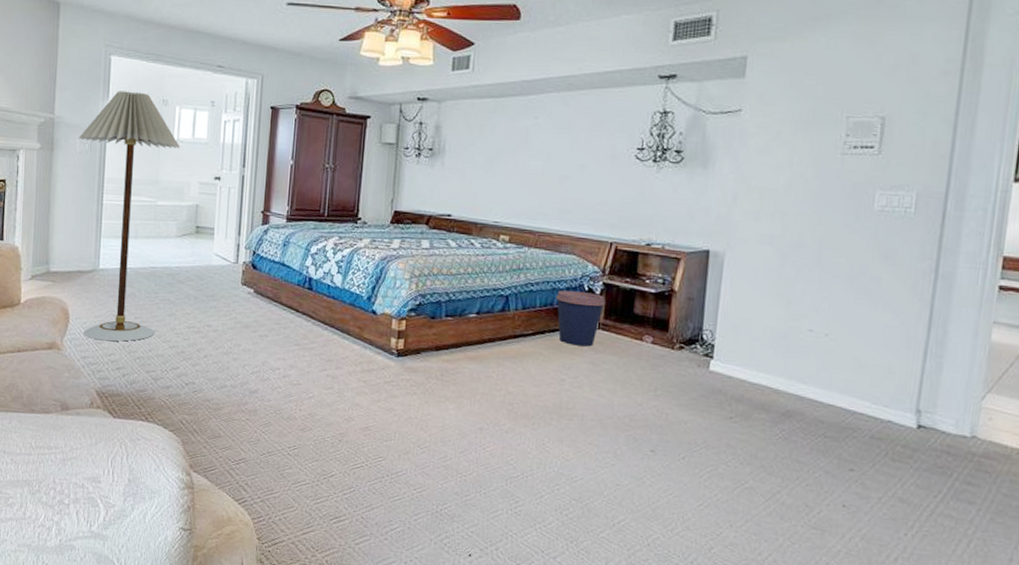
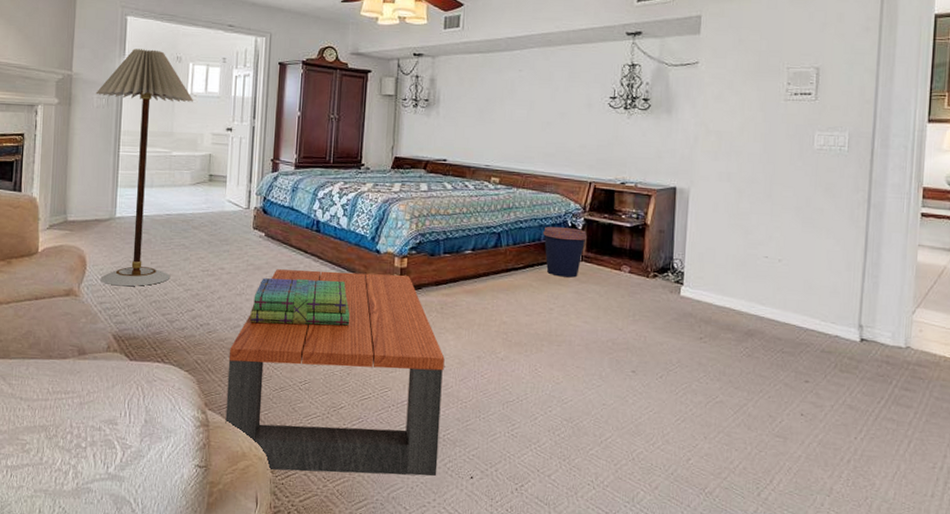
coffee table: none [210,328,444,552] -> present [225,269,445,476]
stack of books: none [237,337,343,390] -> present [250,278,350,326]

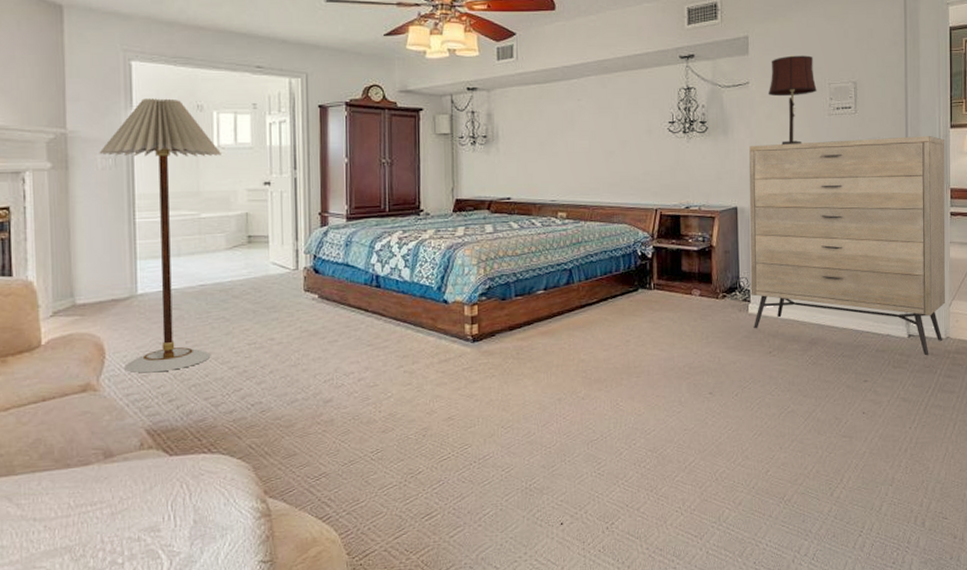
coffee table: present [225,269,445,476] -> none [287,324,526,553]
stack of books: present [250,278,350,326] -> none [309,337,422,395]
coffee cup: present [543,226,587,278] -> none [614,256,657,308]
dresser: none [684,126,919,364] -> present [749,136,946,356]
table lamp: none [718,36,774,129] -> present [768,54,817,146]

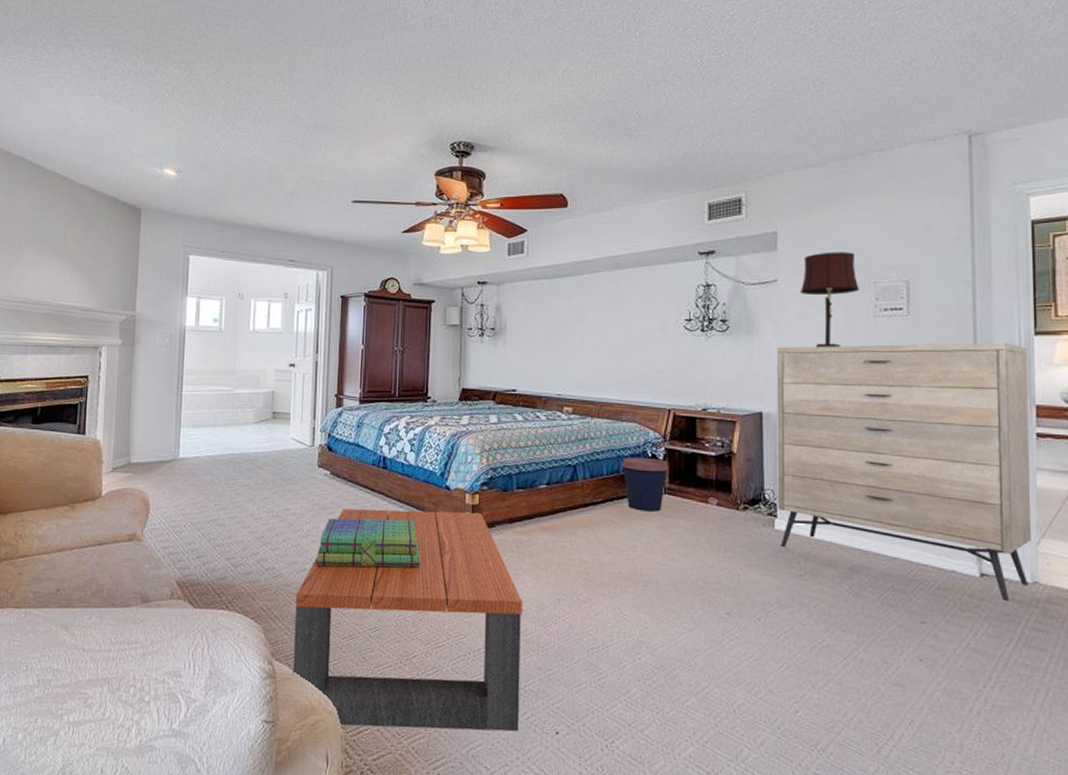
floor lamp: present [99,98,222,373] -> none [158,287,257,530]
coffee table: none [287,324,526,553] -> present [293,509,522,732]
stack of books: none [309,337,422,395] -> present [317,518,421,568]
coffee cup: none [614,256,657,308] -> present [622,457,669,512]

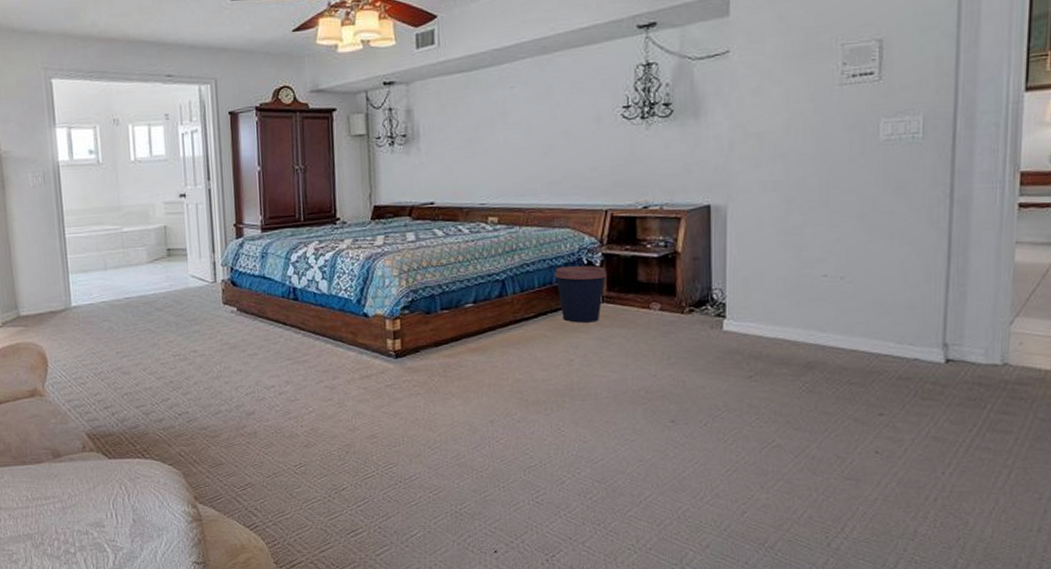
coffee table: present [293,509,522,732] -> none [213,339,457,561]
stack of books: present [317,518,421,568] -> none [231,351,343,407]
dresser: present [776,343,1032,602] -> none [726,103,1014,387]
table lamp: present [799,250,859,348] -> none [754,10,824,127]

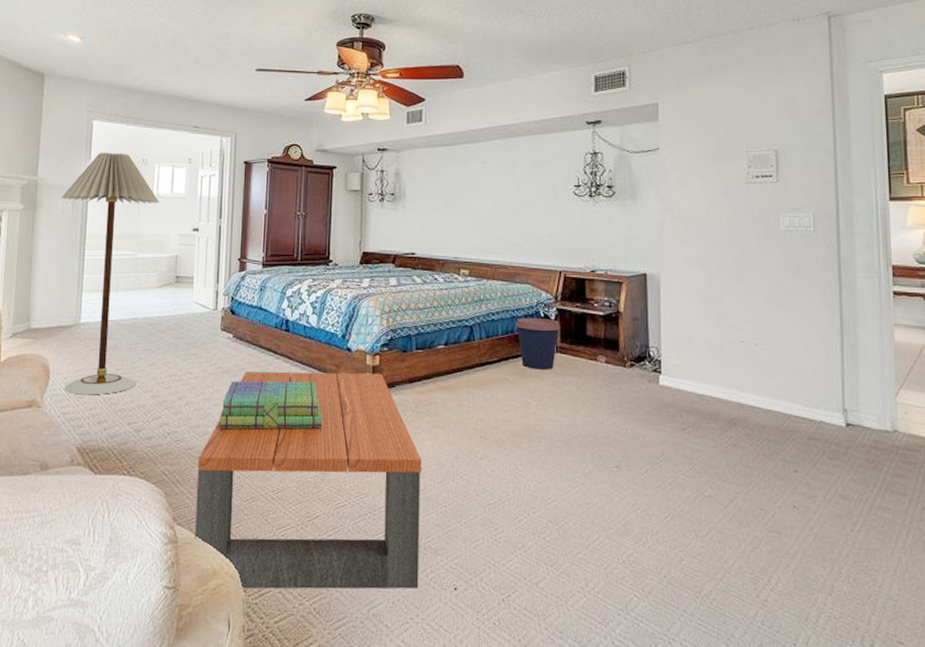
floor lamp: none [29,114,140,381] -> present [61,152,160,395]
coffee table: none [213,339,457,561] -> present [194,371,422,589]
stack of books: none [231,351,343,407] -> present [219,381,323,430]

